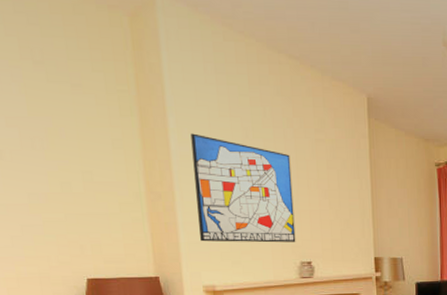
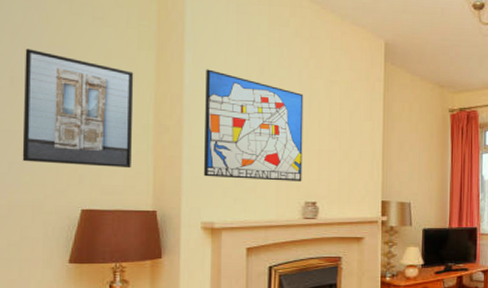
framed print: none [8,120,129,237] -> present [22,49,134,169]

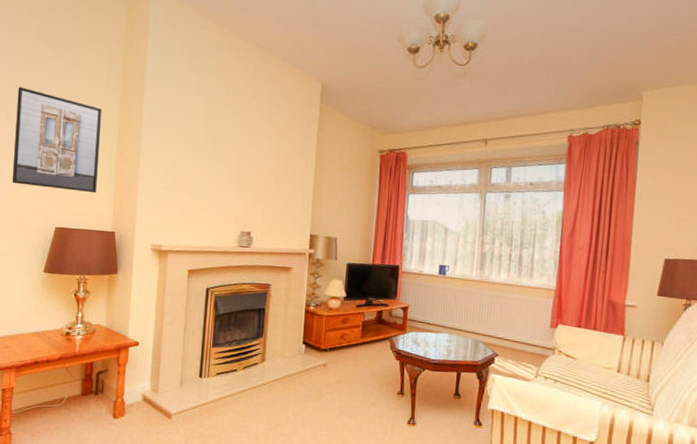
wall art: present [204,69,304,181] -> none [156,107,245,212]

